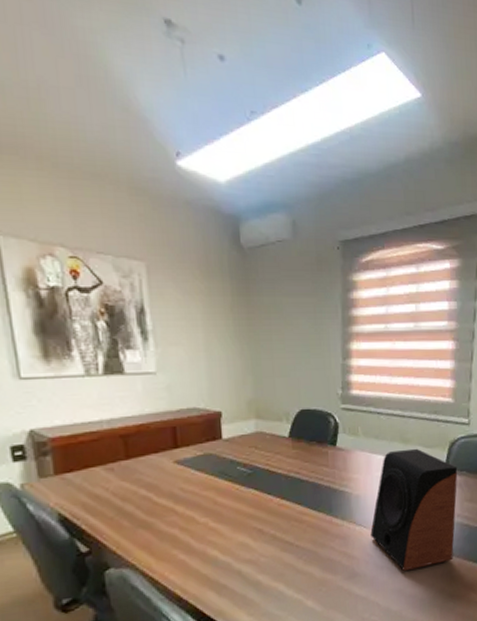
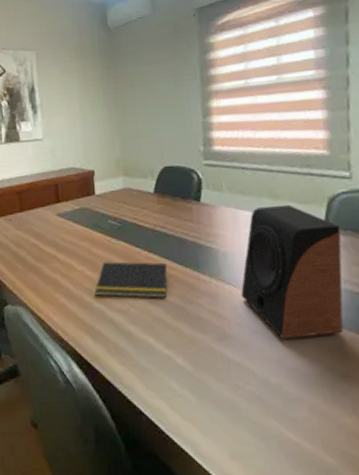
notepad: none [220,509,301,548] -> present [94,261,168,298]

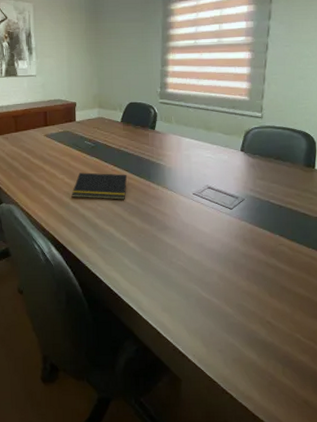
speaker: present [241,204,344,338] -> none [179,134,252,229]

